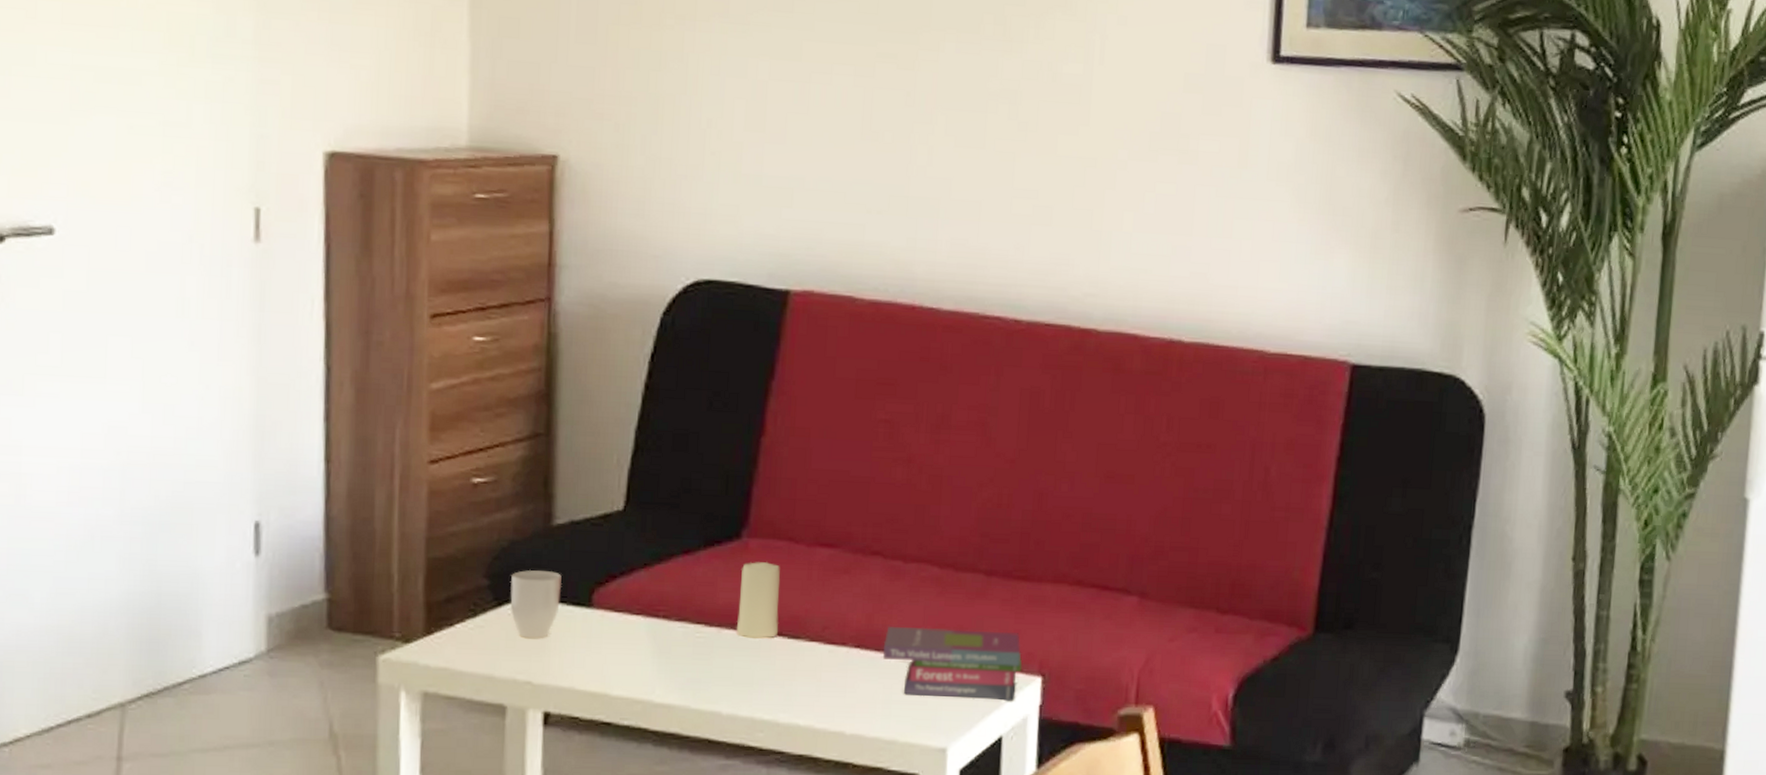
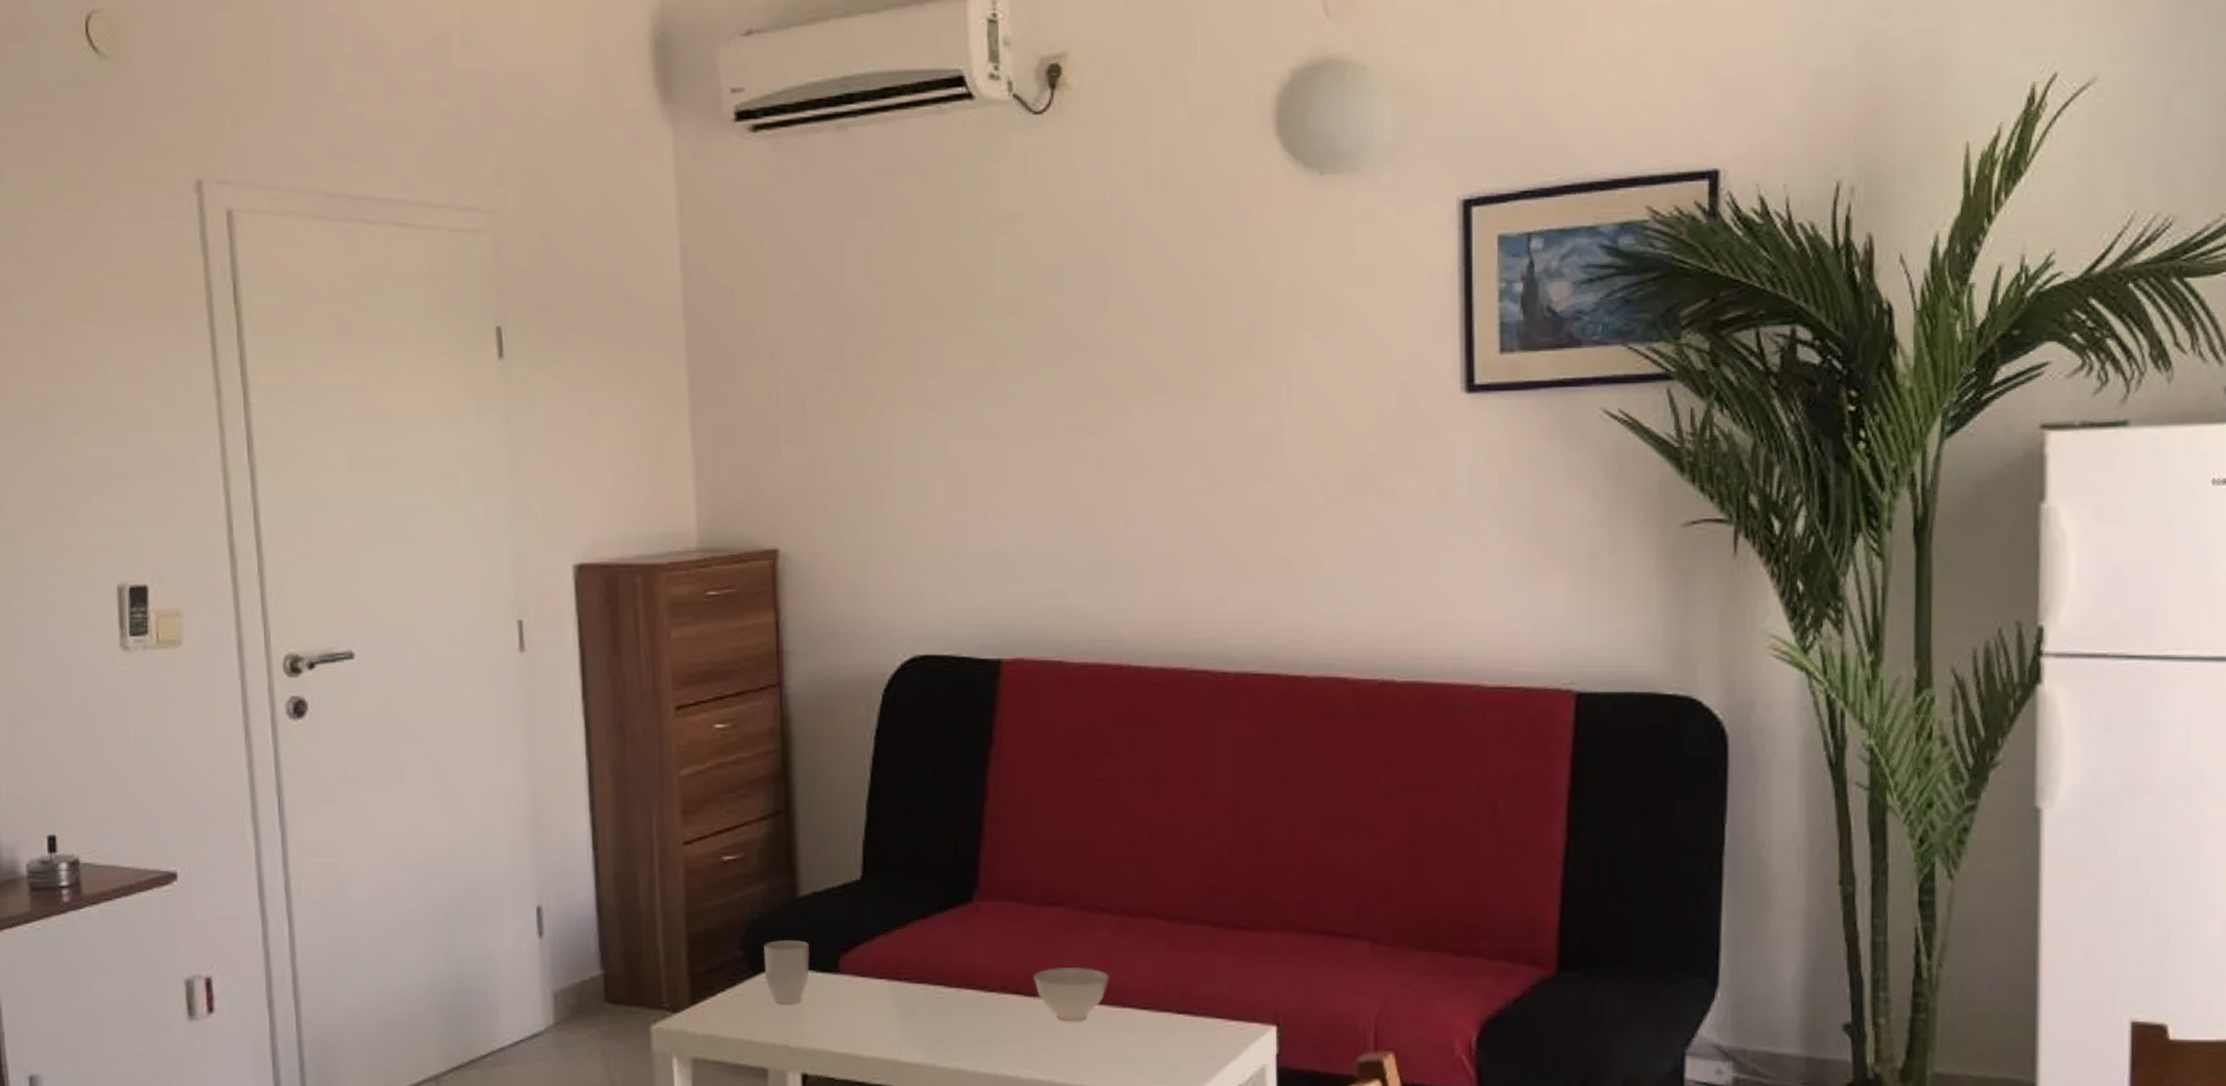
candle: present [736,562,781,639] -> none [974,923,1015,997]
bowl: none [798,610,878,668] -> present [1032,966,1110,1023]
books: present [882,627,1023,701] -> none [1116,980,1256,1051]

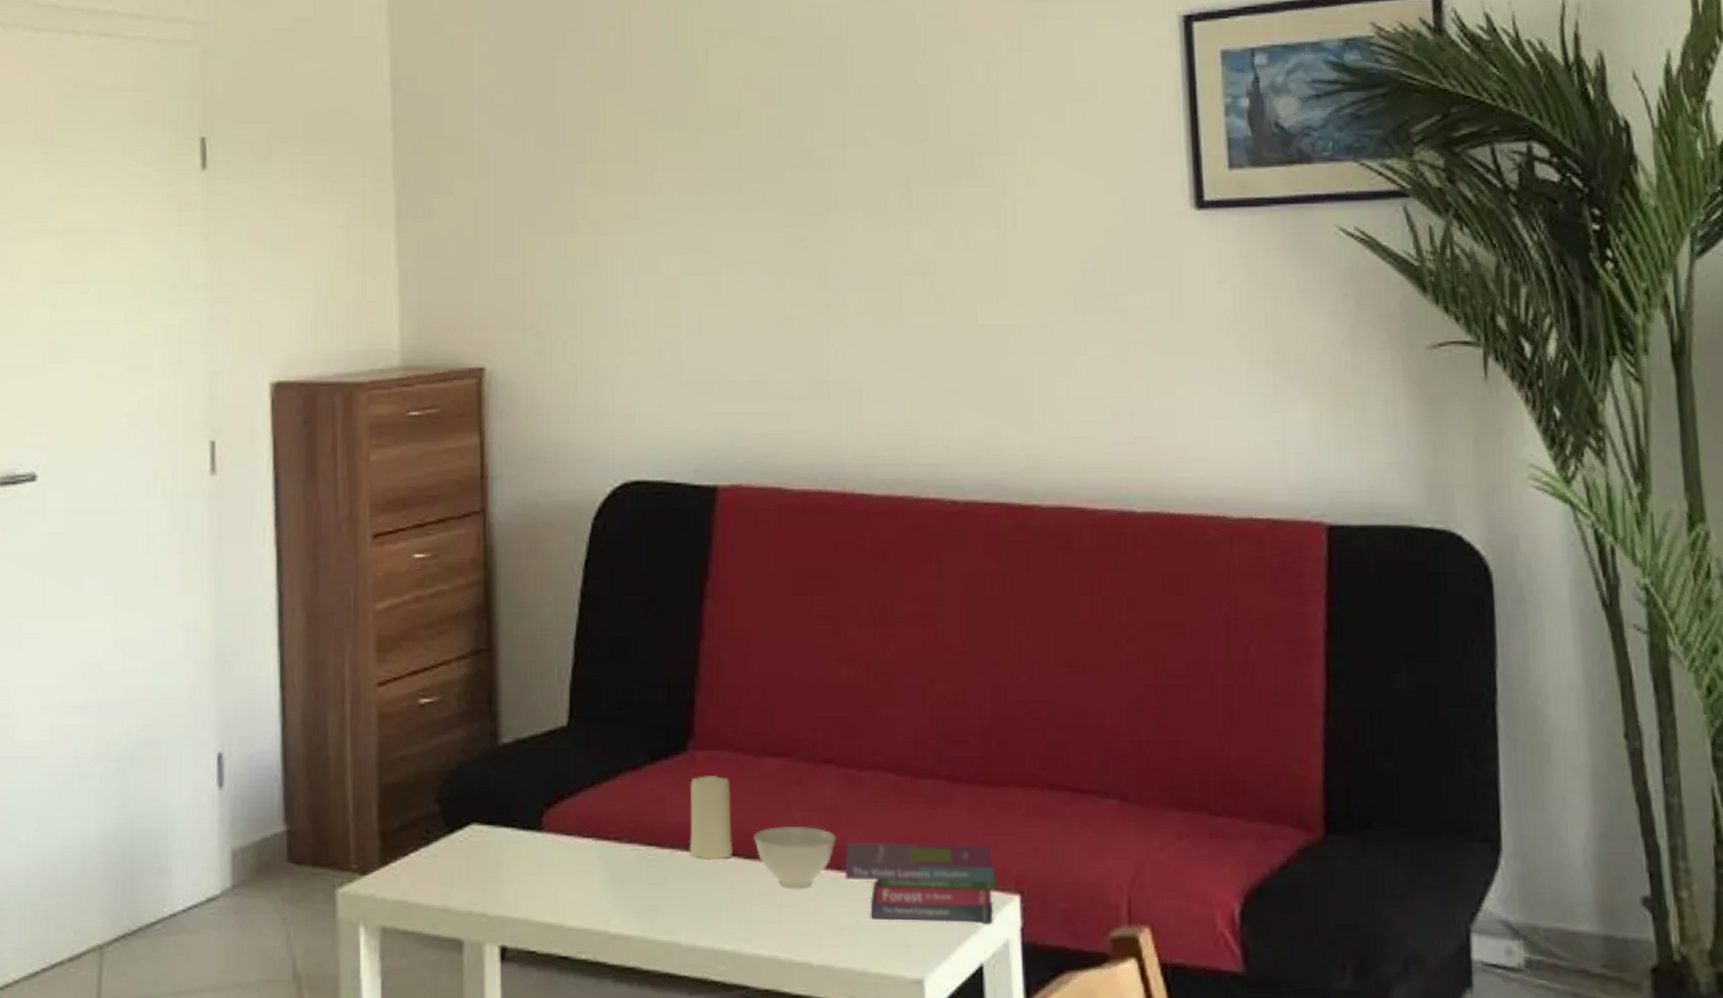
mug: present [763,940,810,1005] -> none [460,794,512,867]
candle: none [974,923,1015,997] -> present [689,776,734,860]
books: none [1116,980,1256,1051] -> present [844,842,998,924]

